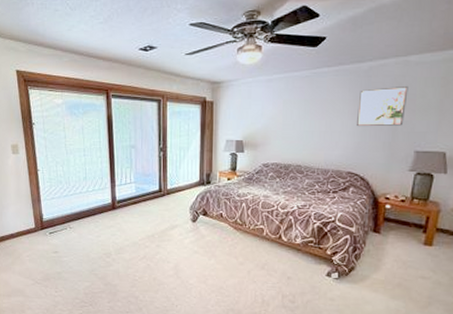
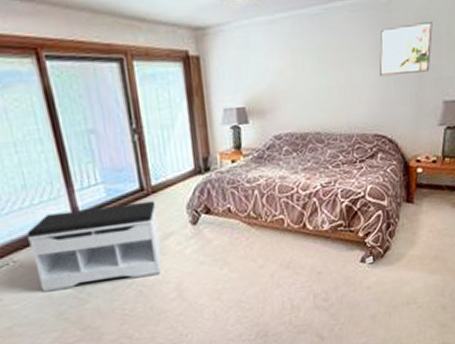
bench: none [82,199,169,254] -> present [27,200,163,293]

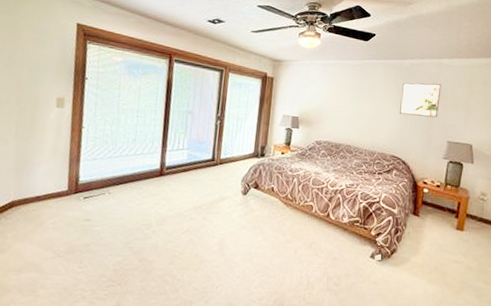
bench: present [27,200,163,293] -> none [121,163,220,228]

